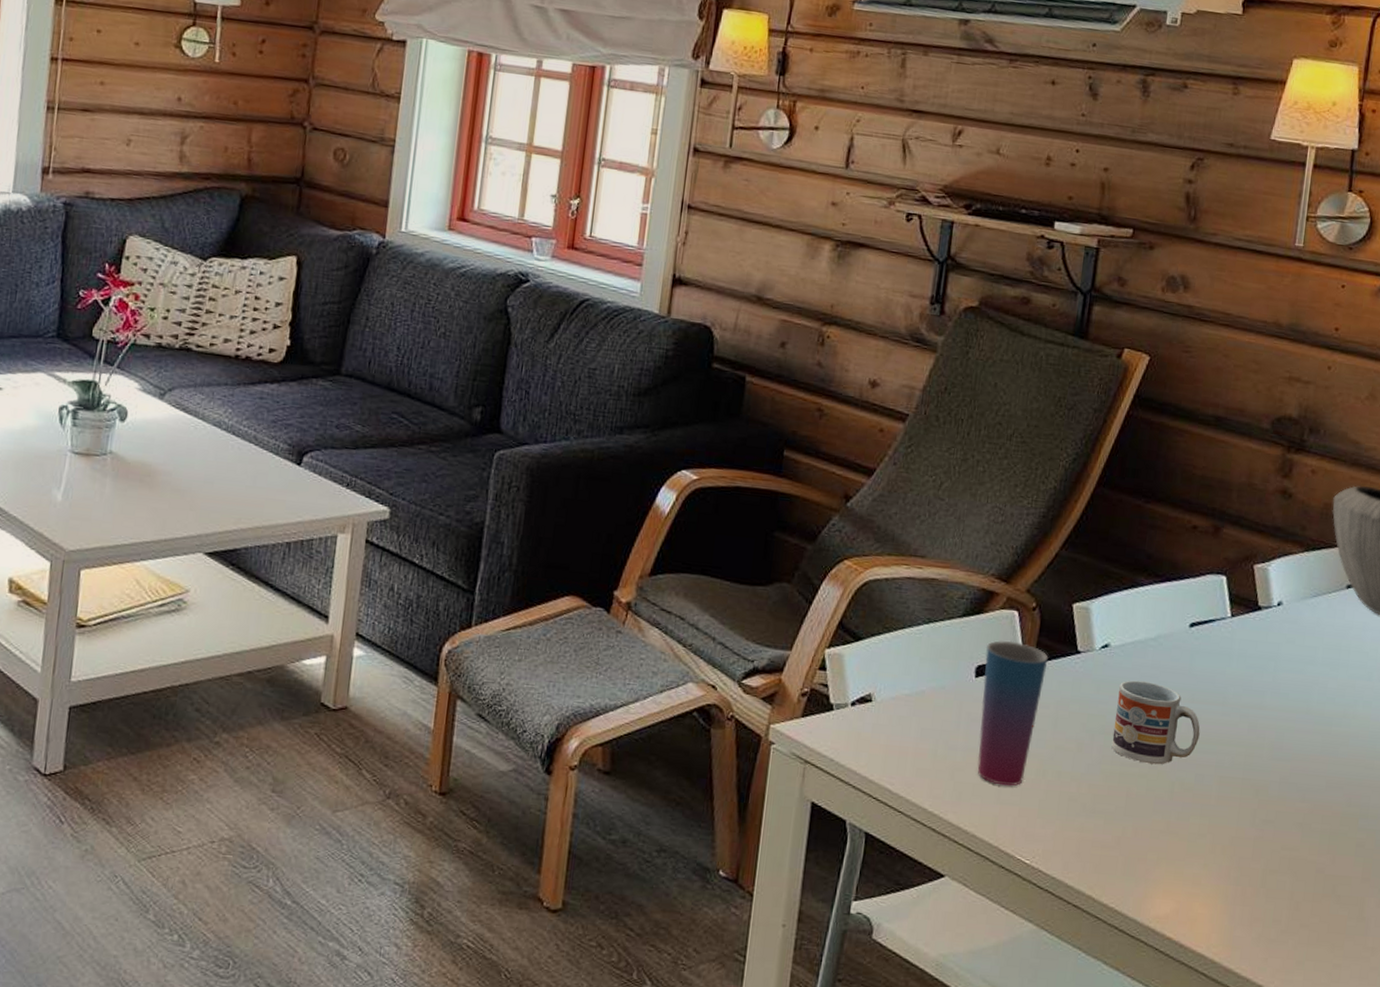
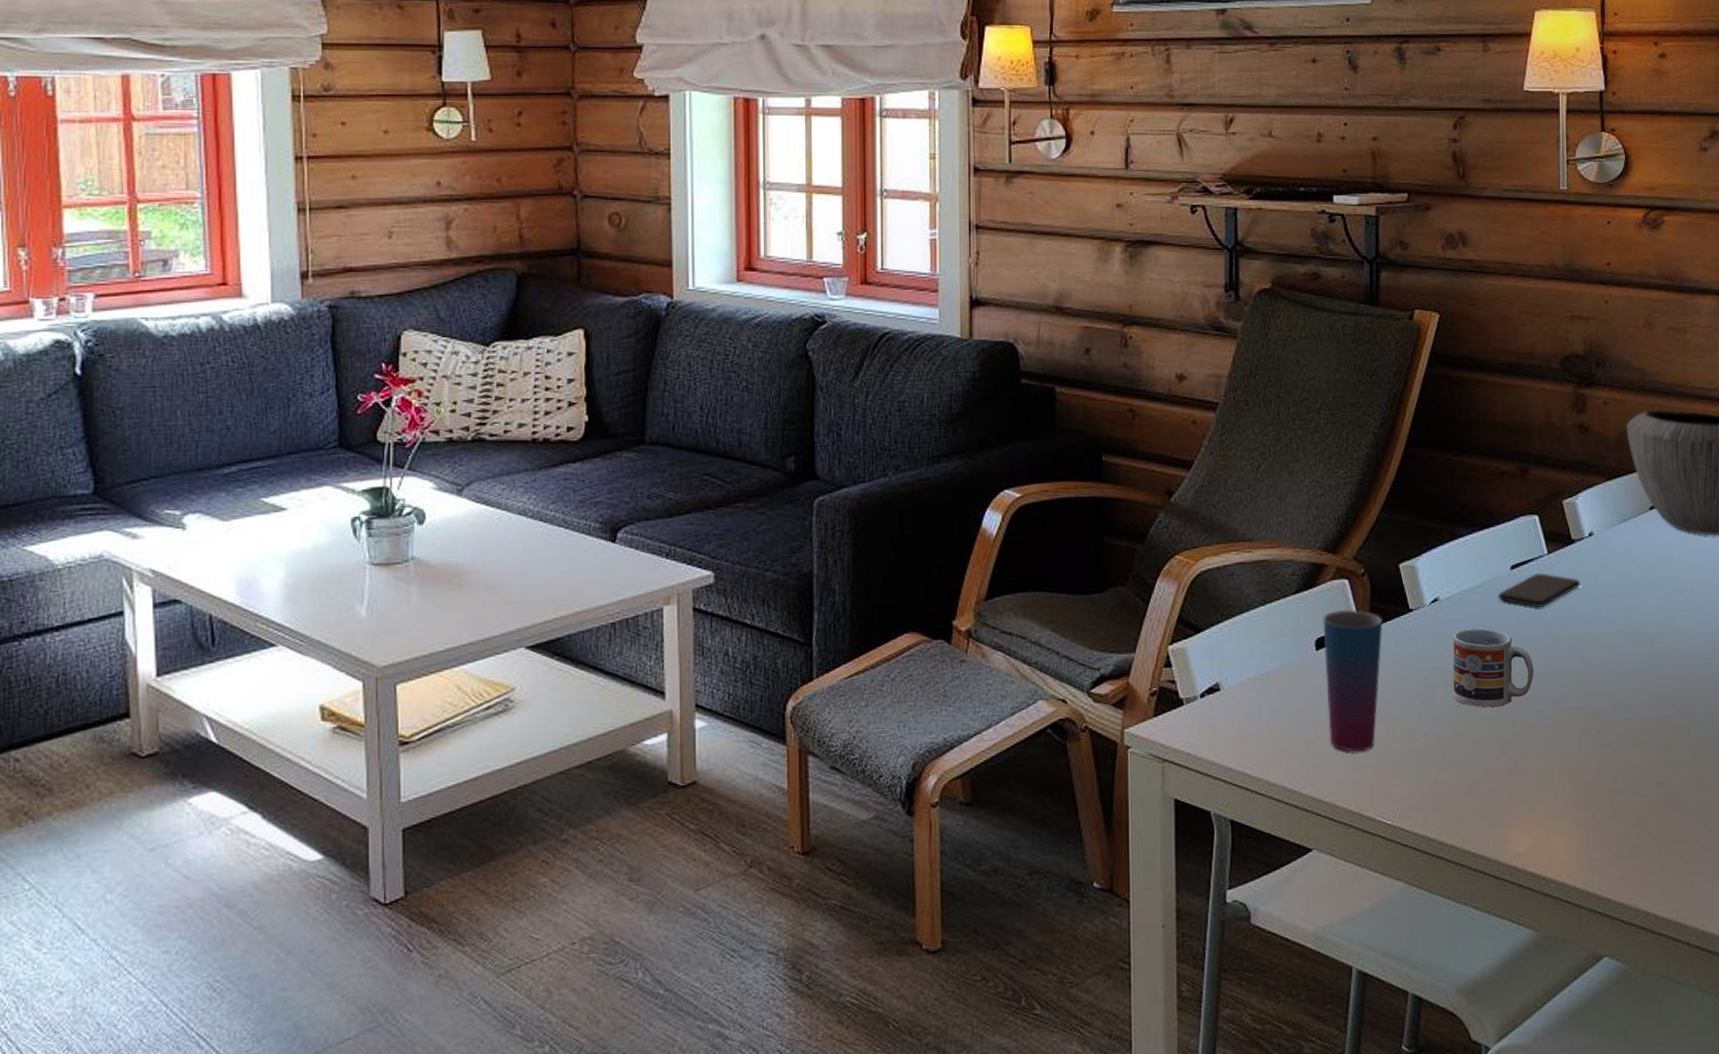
smartphone: none [1172,635,1262,671] -> present [1498,573,1581,608]

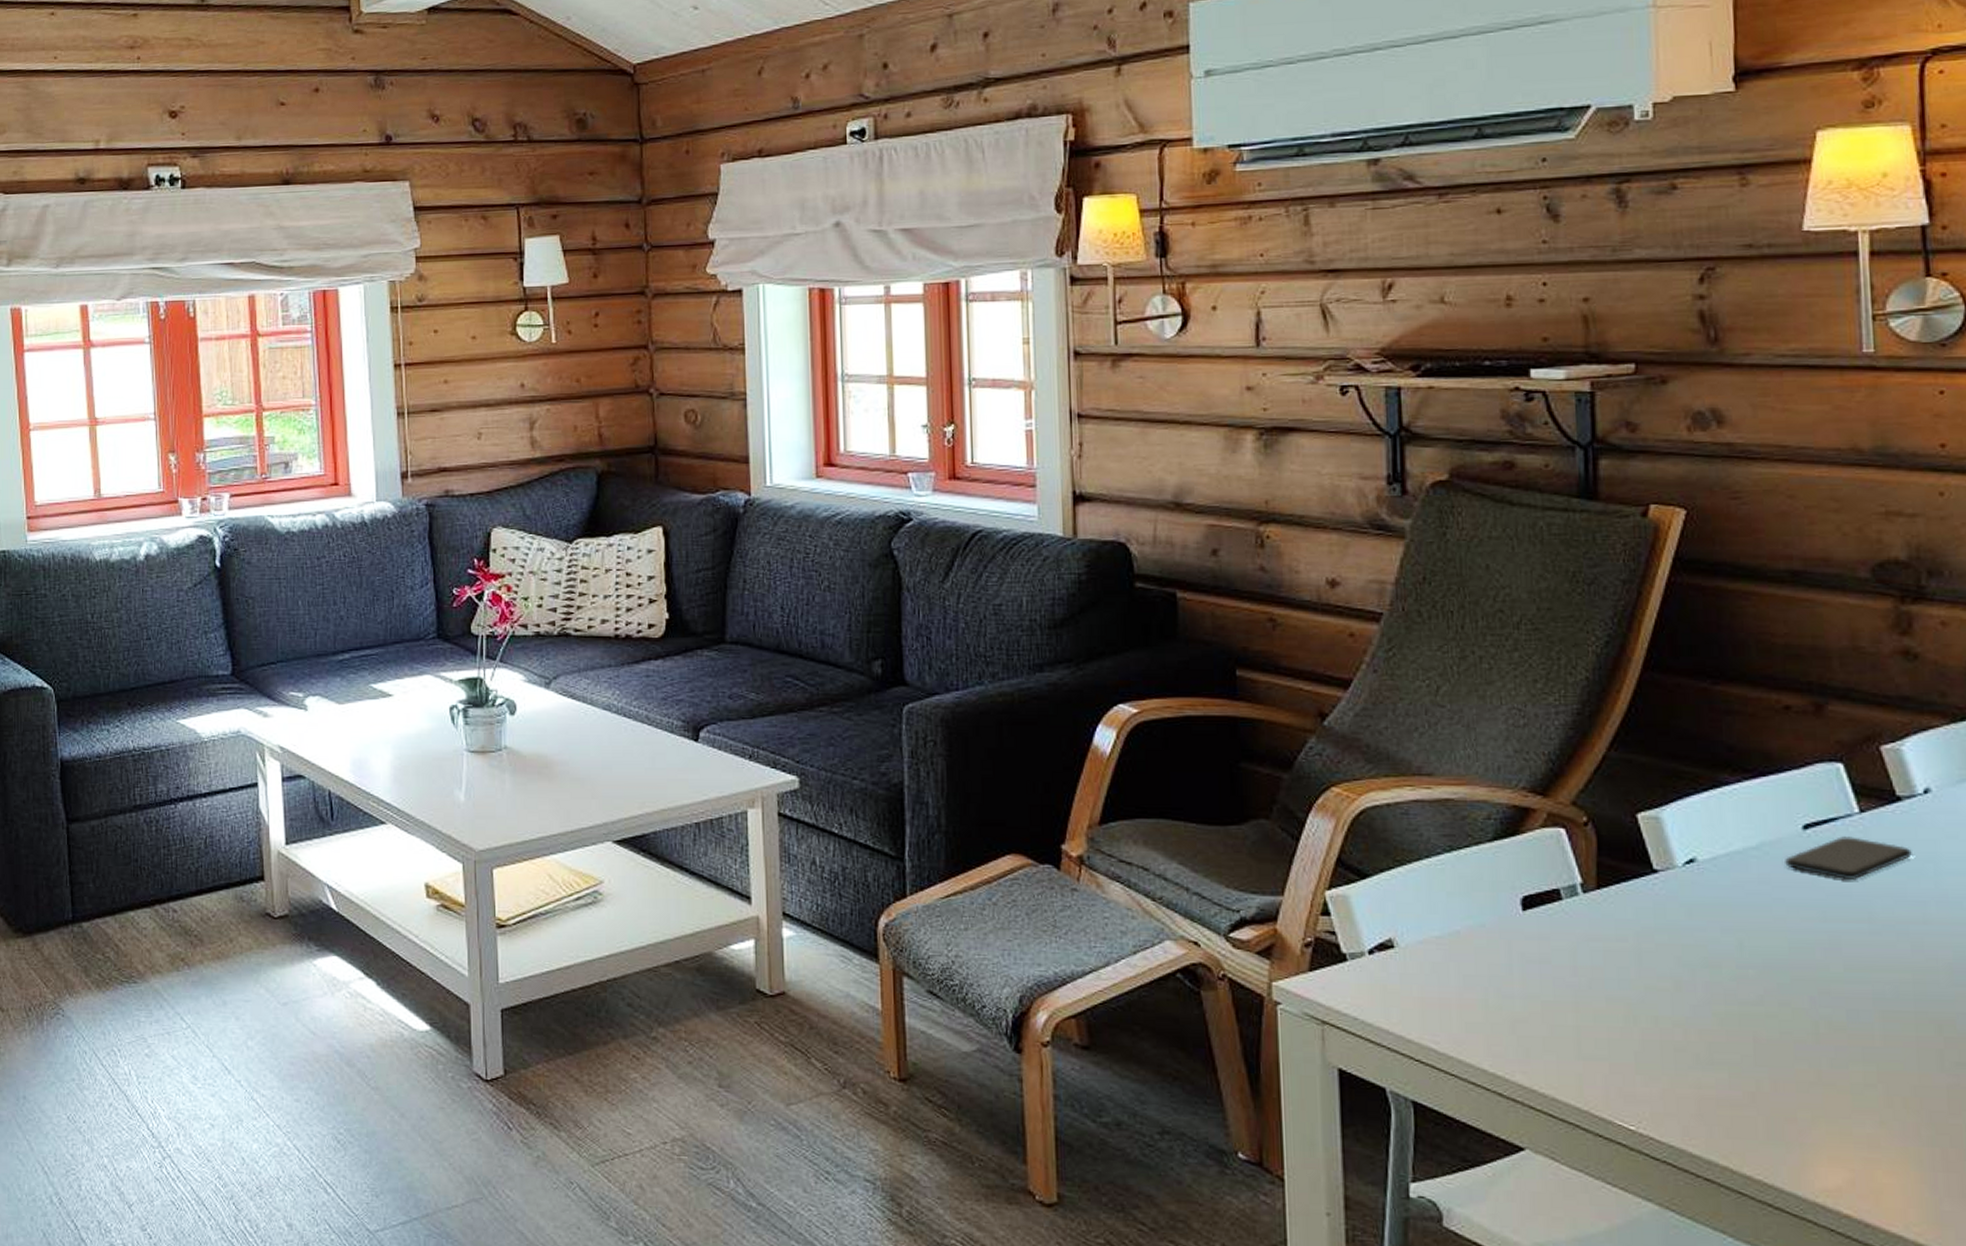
cup: present [1322,609,1383,752] -> none [1529,864,1616,1038]
cup: present [1453,628,1534,708] -> none [1719,900,1843,1001]

